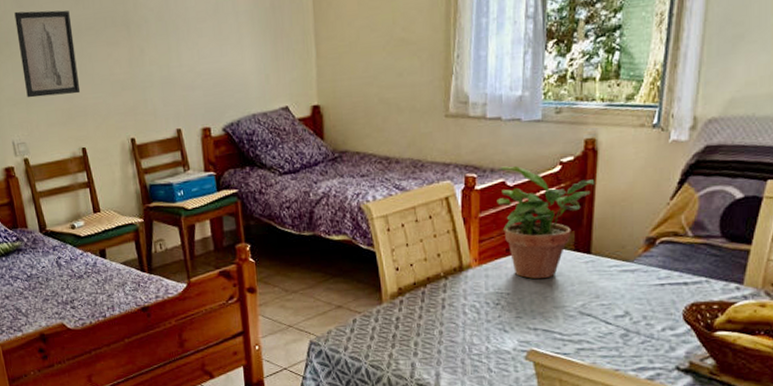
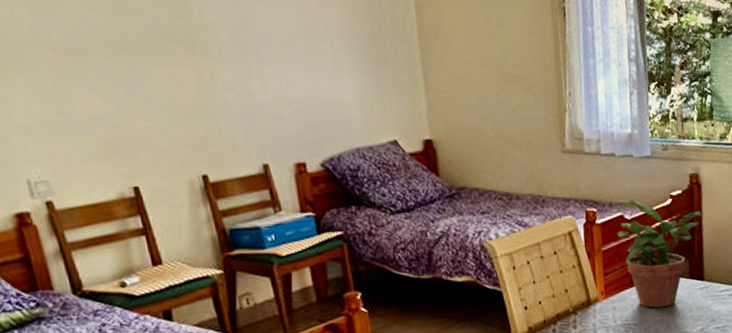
wall art: present [14,10,81,98] -> none [26,18,130,126]

